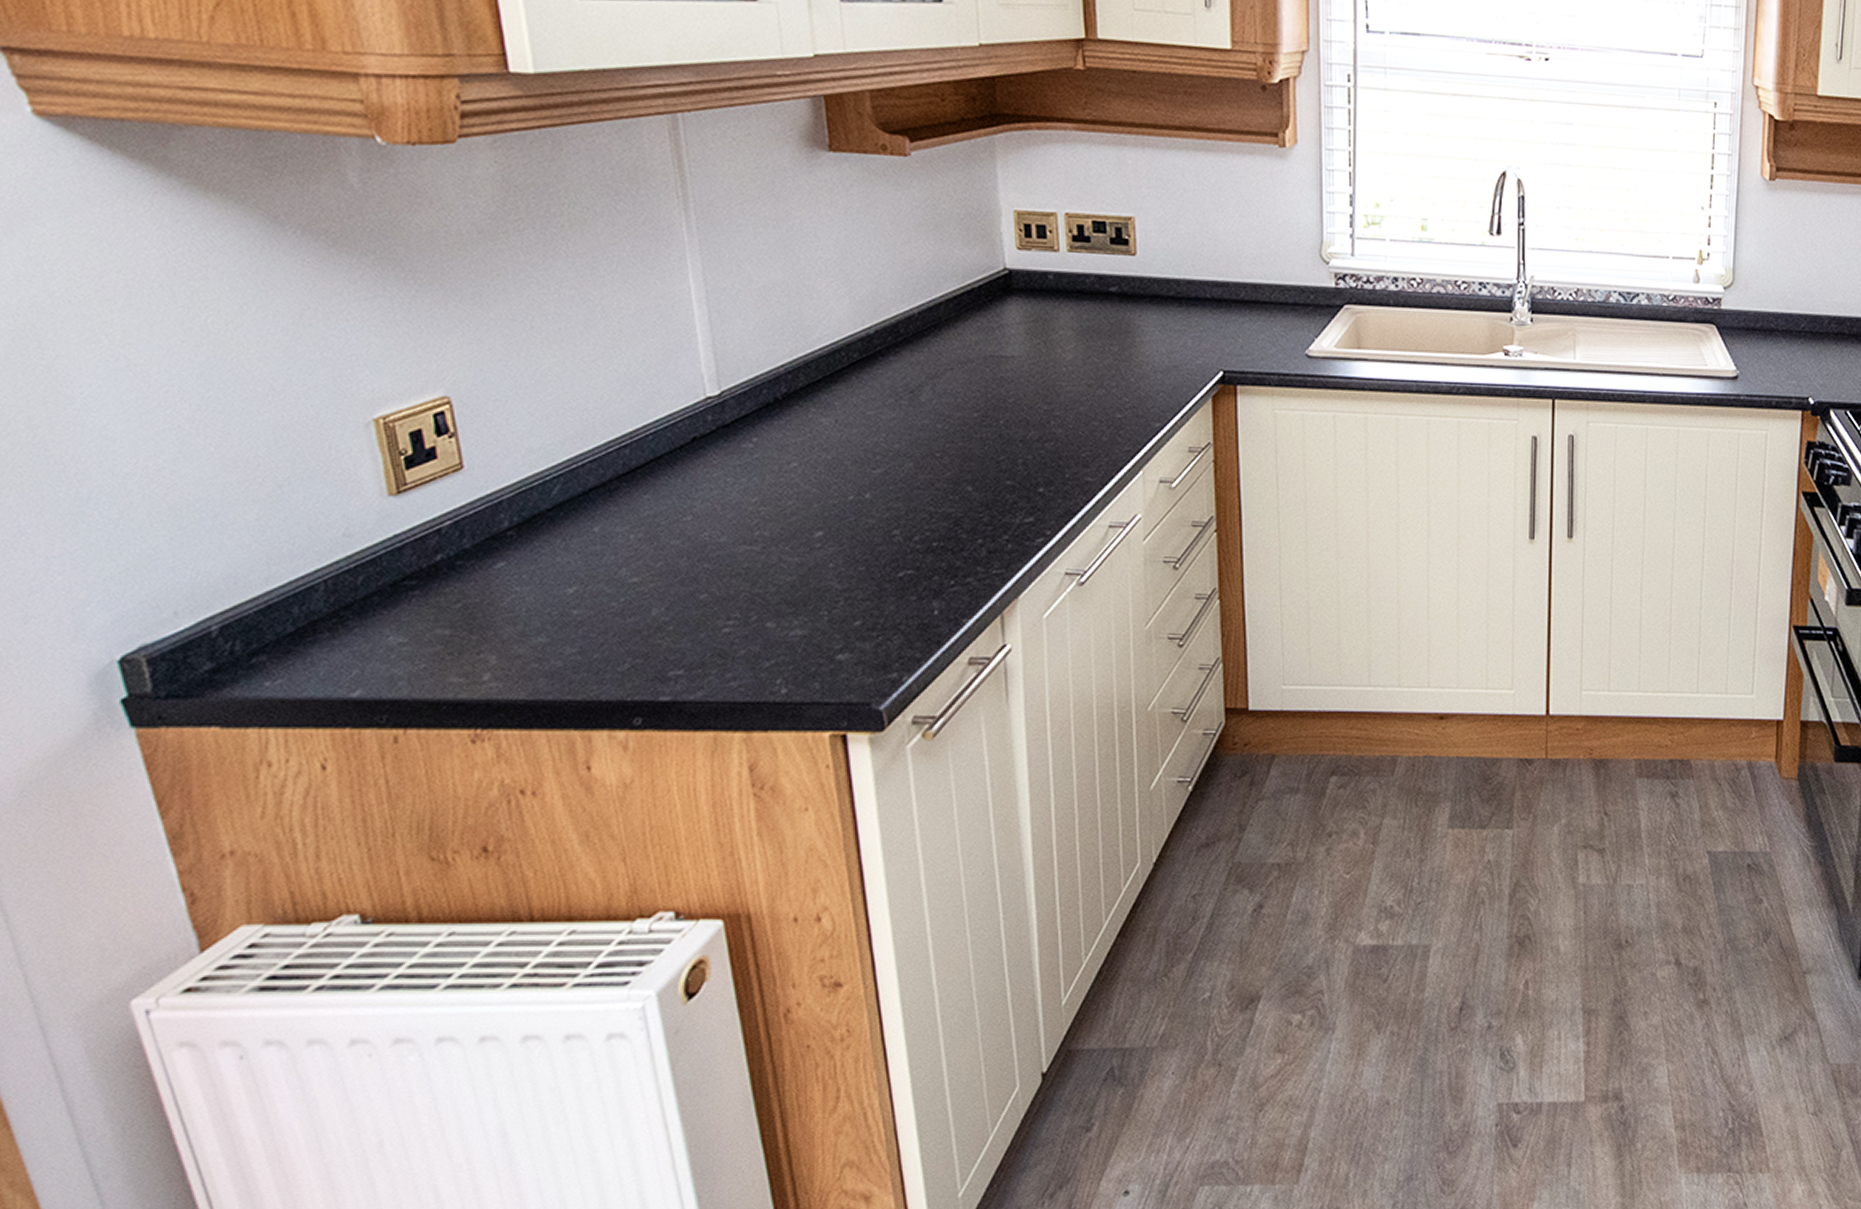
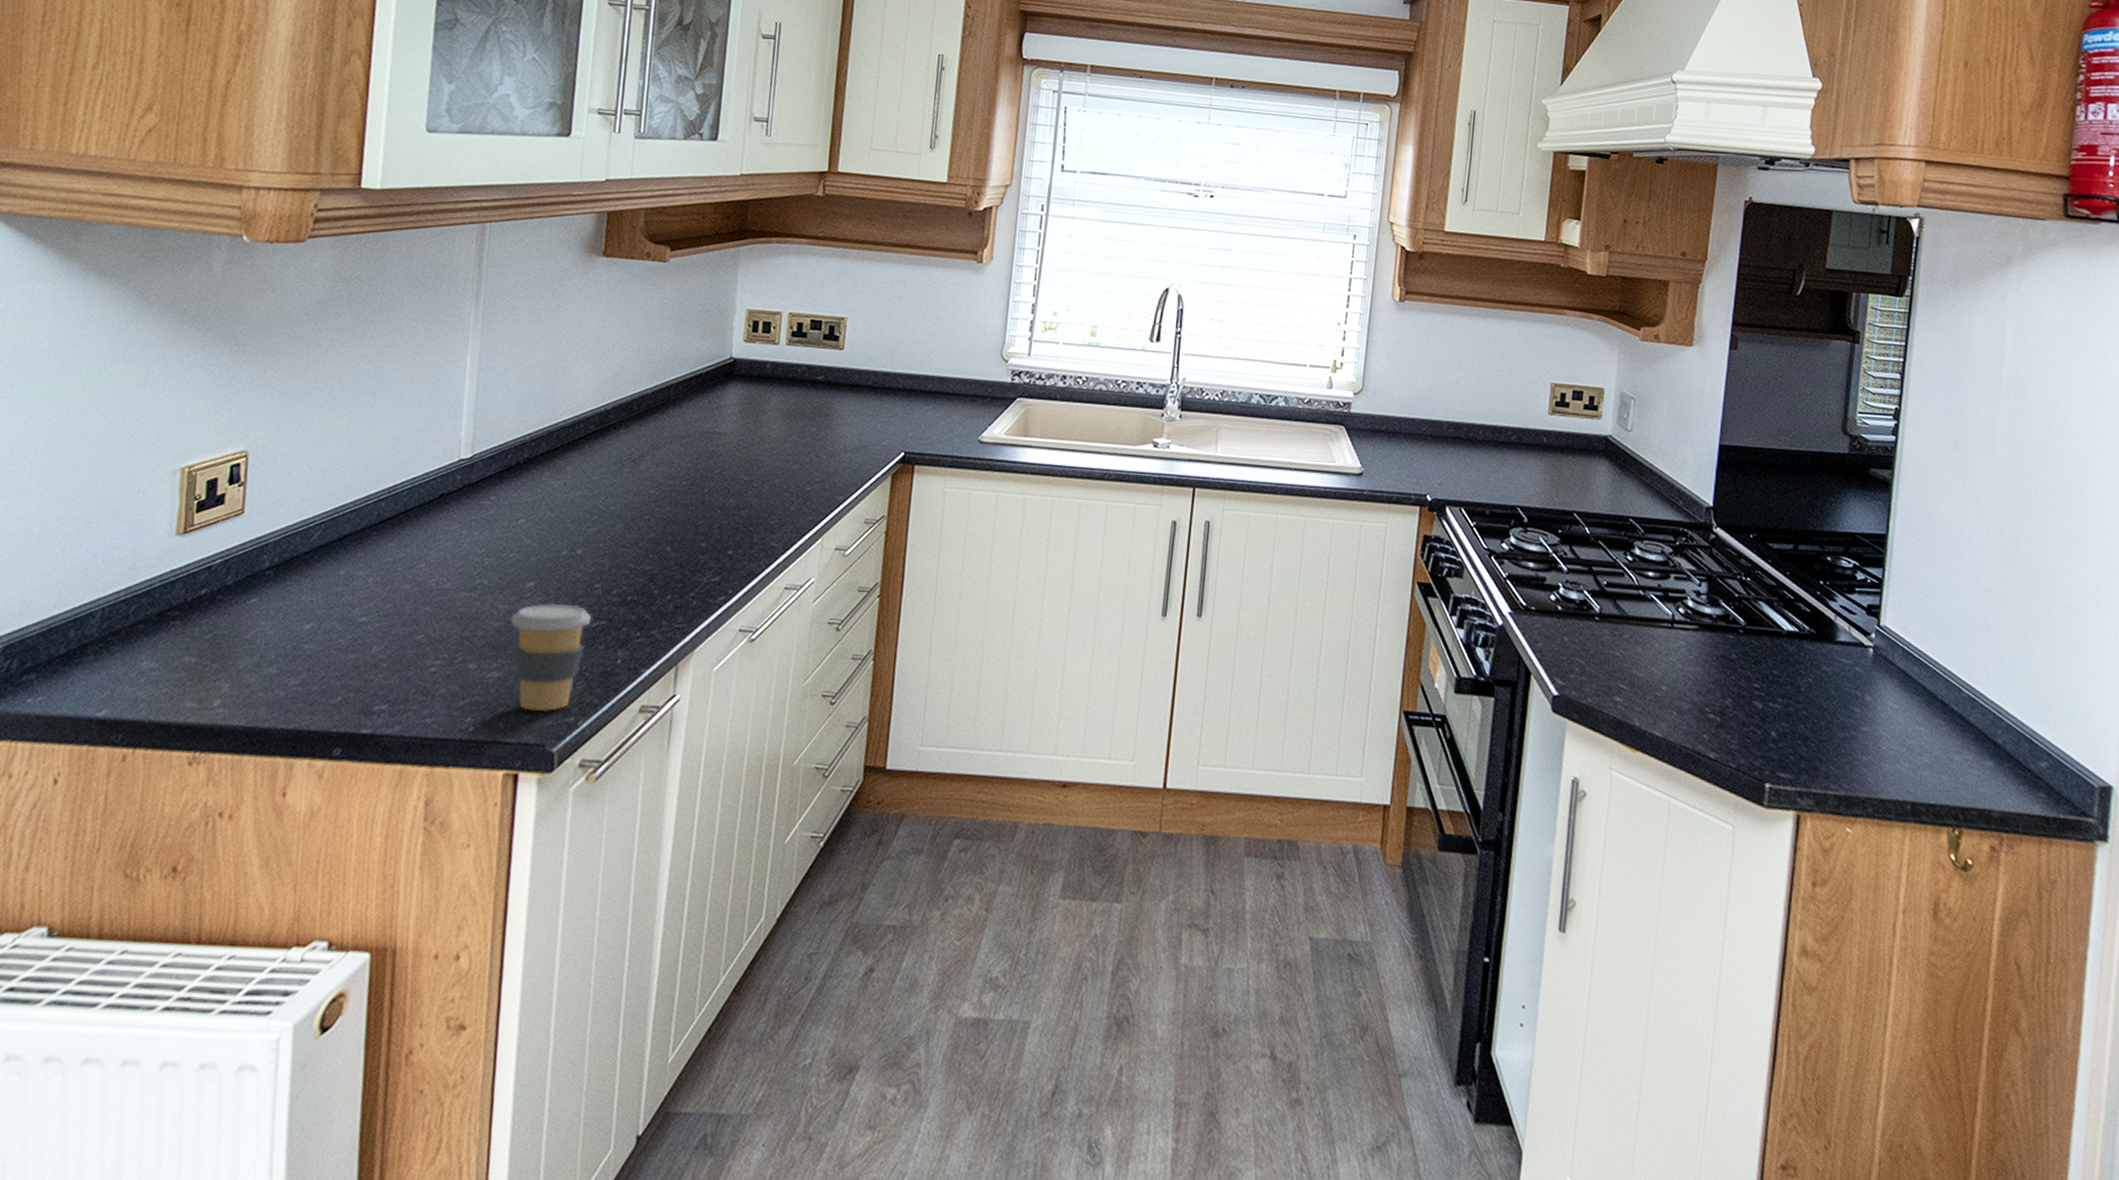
coffee cup: none [804,553,897,669] -> present [510,603,592,712]

